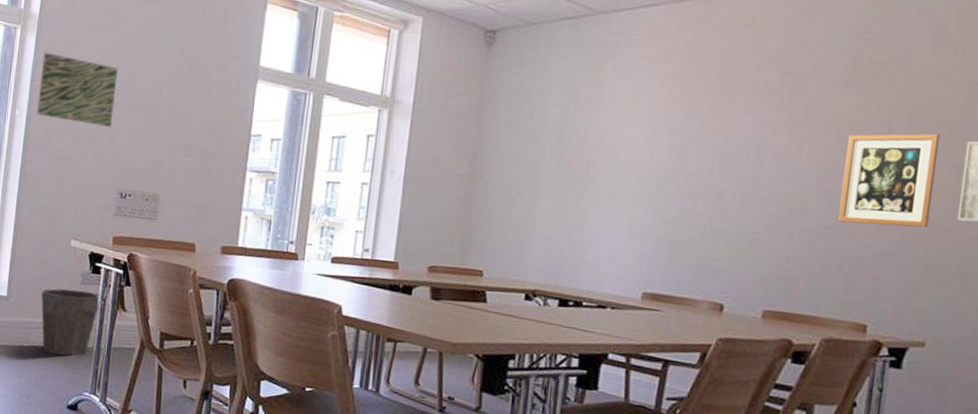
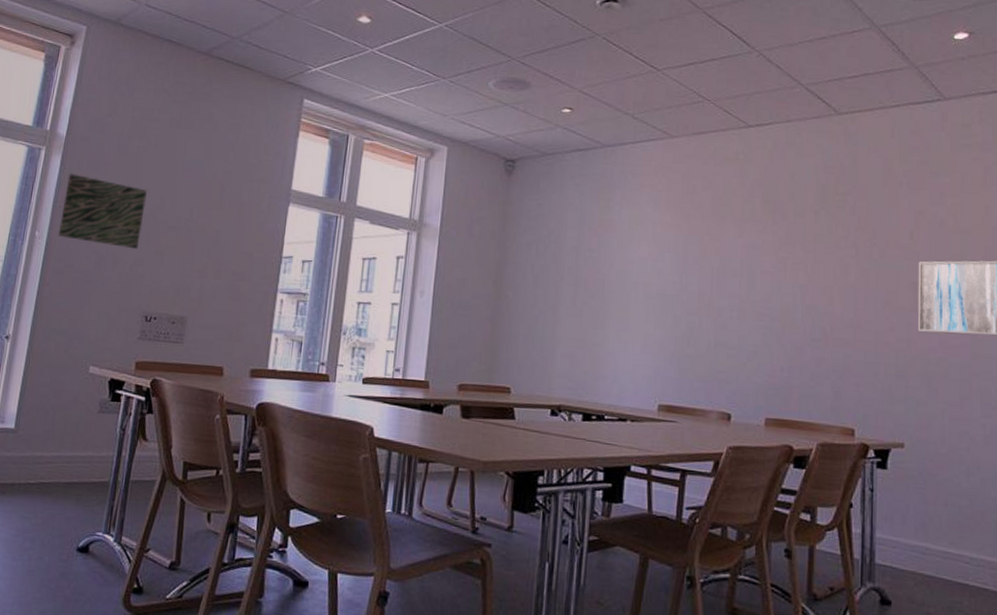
waste bin: present [41,288,101,357] -> none [52,419,120,493]
wall art: present [838,133,941,228] -> none [822,254,897,338]

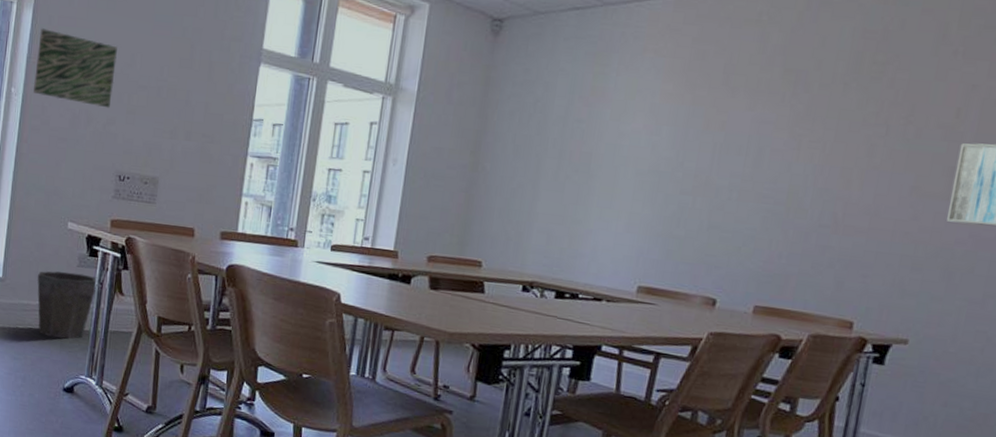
waste bin: none [52,419,120,493] -> present [37,271,98,339]

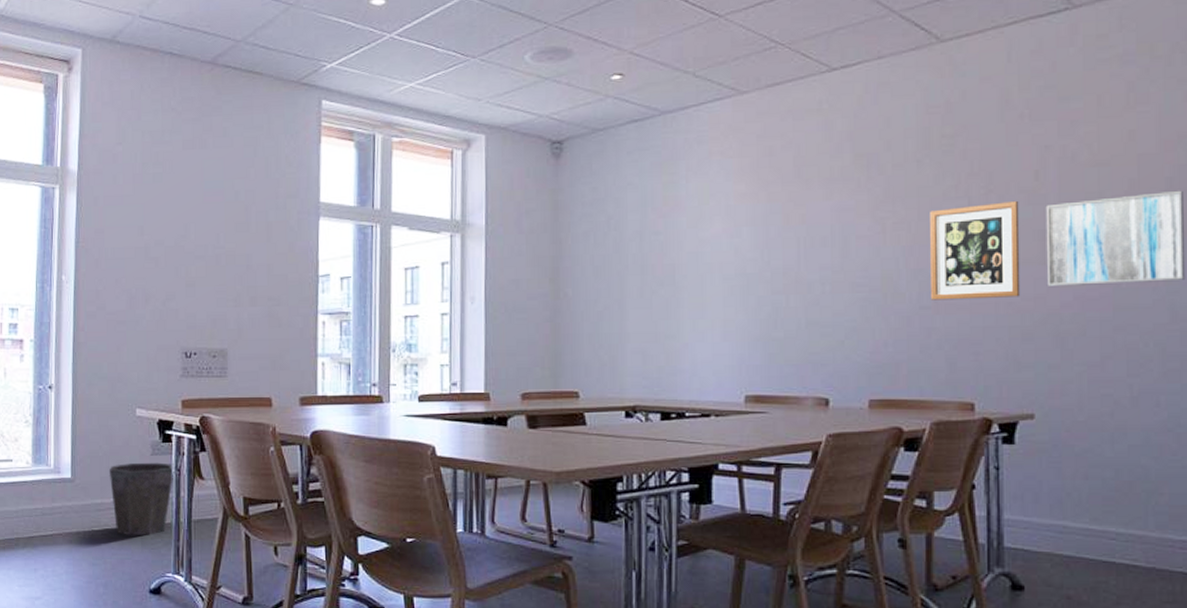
wall art: present [33,28,117,109] -> none [85,210,170,284]
wall art: none [832,133,936,228] -> present [930,200,1021,300]

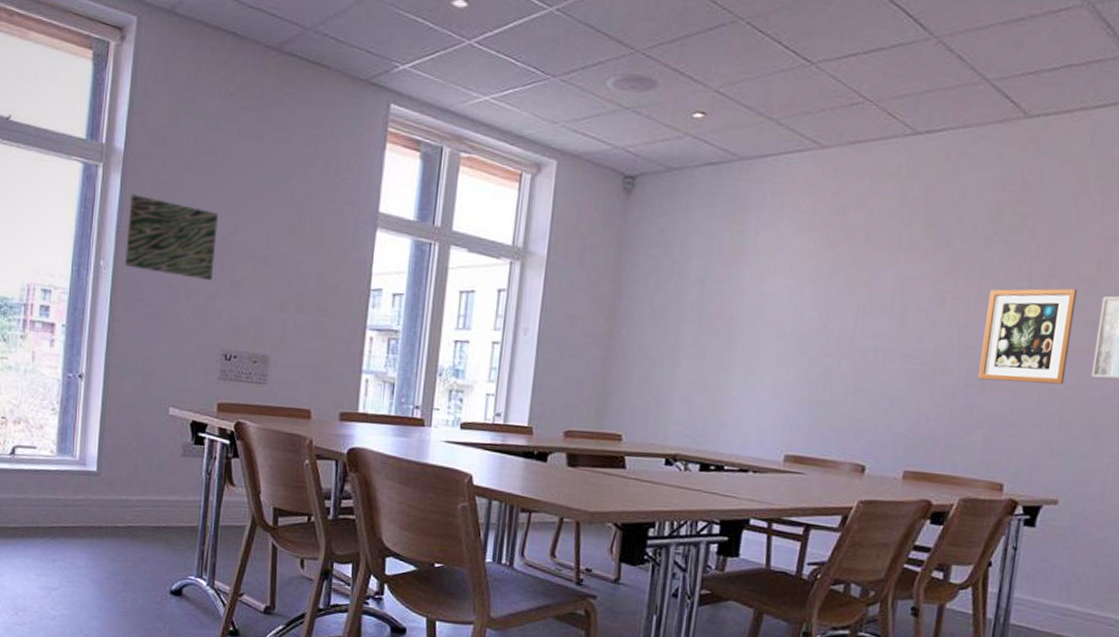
wall art: none [85,210,170,284] -> present [125,194,218,281]
waste bin: present [110,462,174,536] -> none [137,462,205,537]

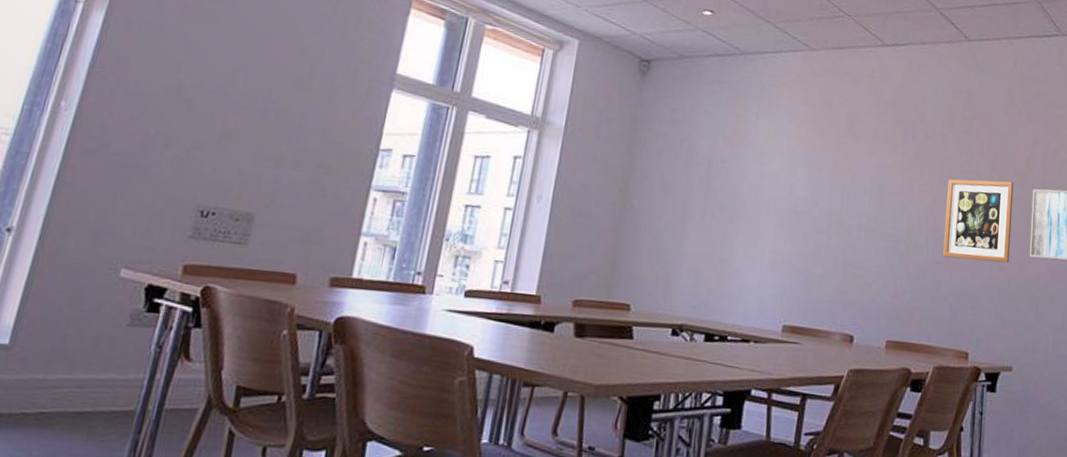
wall art: present [125,194,218,281] -> none [92,34,216,131]

